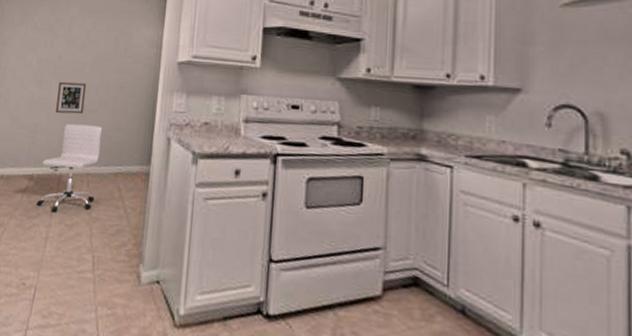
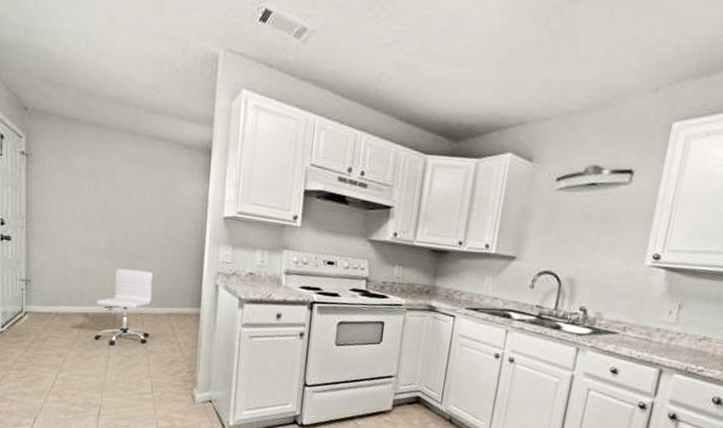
picture frame: present [56,81,87,114] -> none [105,228,135,260]

